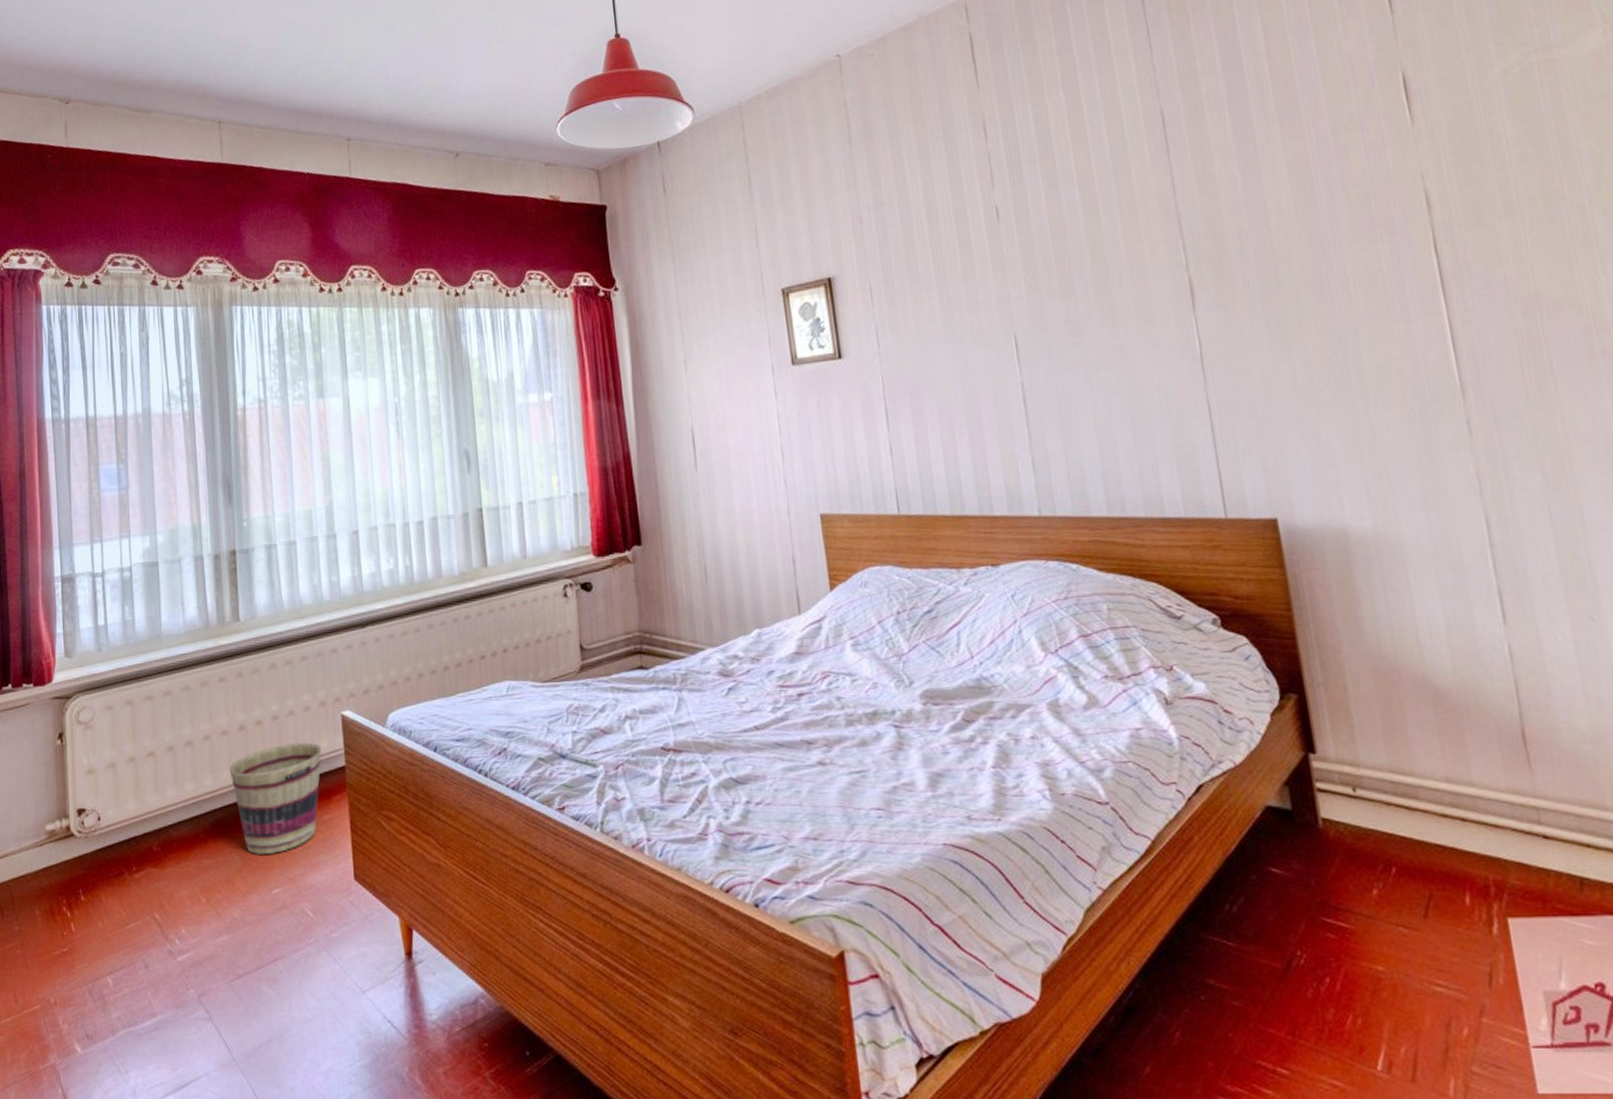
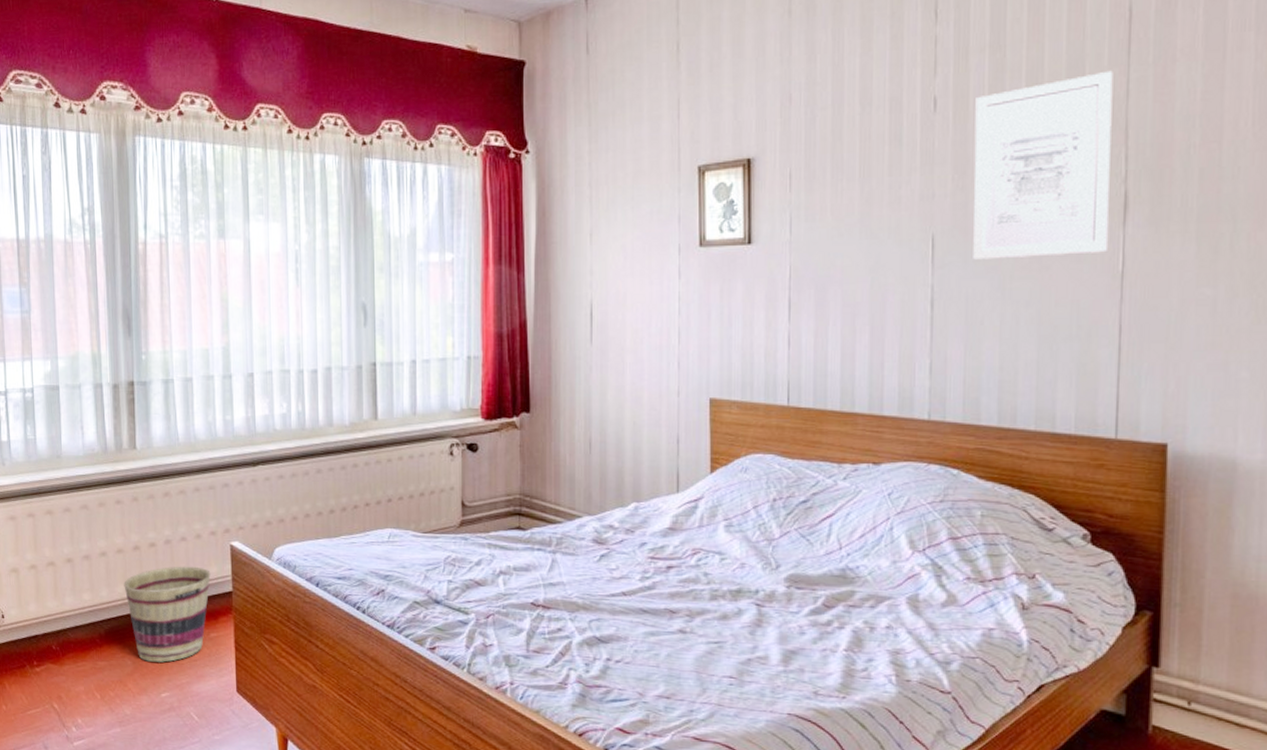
wall art: none [1034,170,1184,355] -> present [973,70,1113,260]

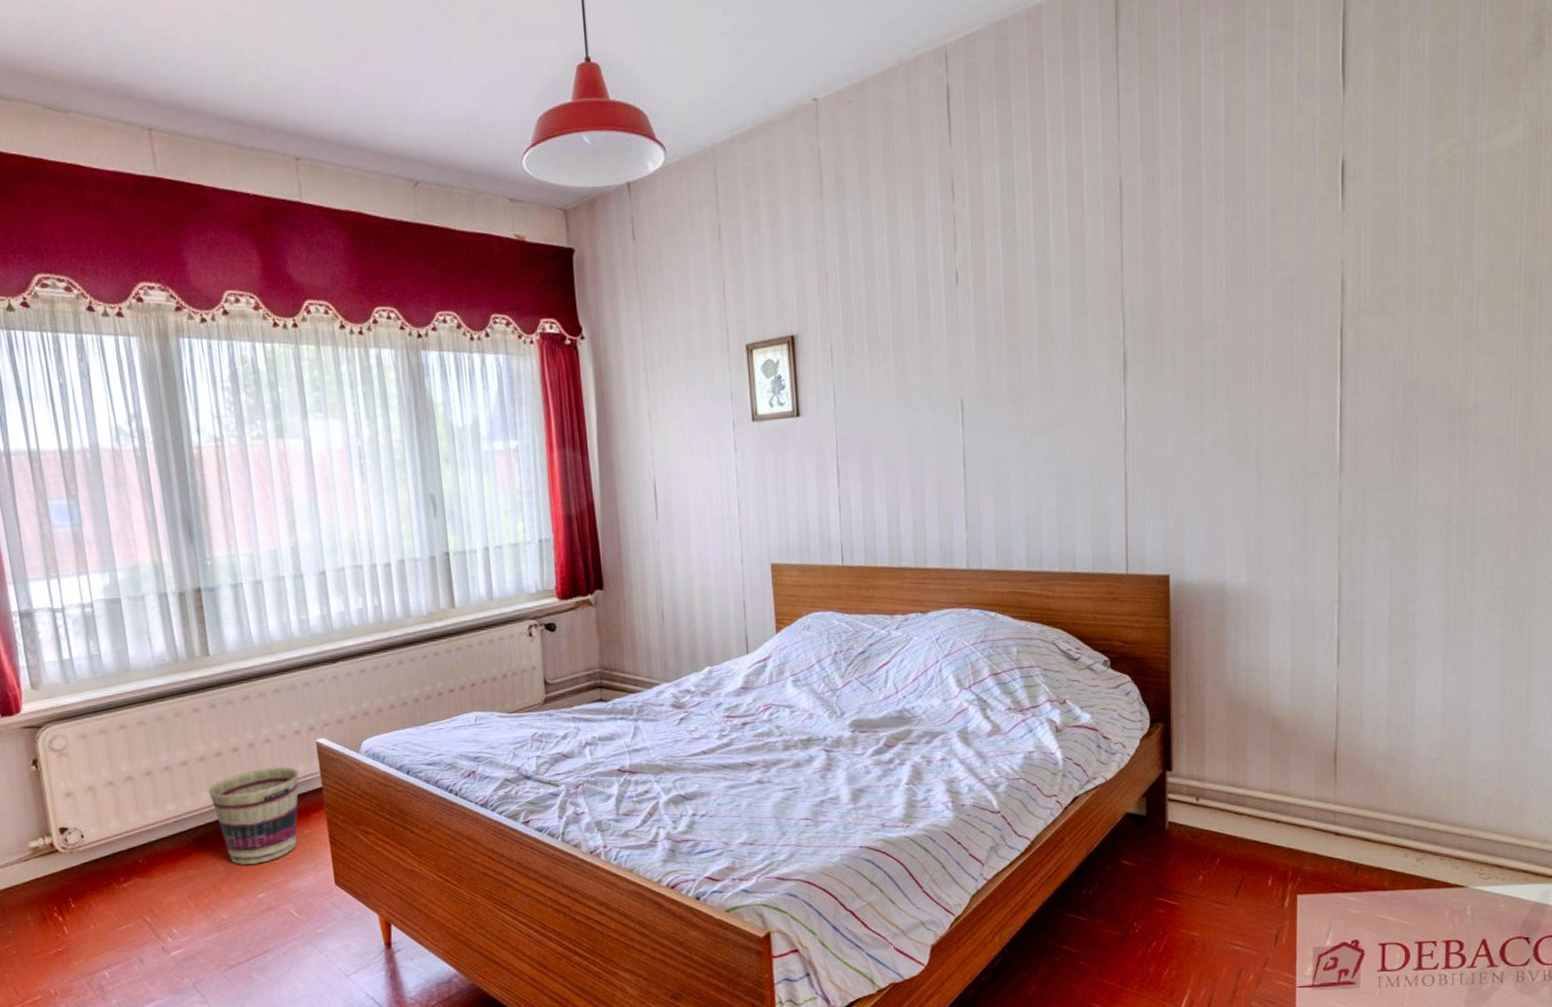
wall art: present [973,70,1113,260] -> none [992,242,1113,420]

